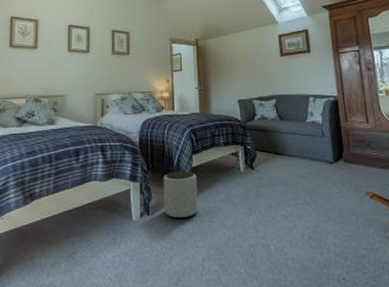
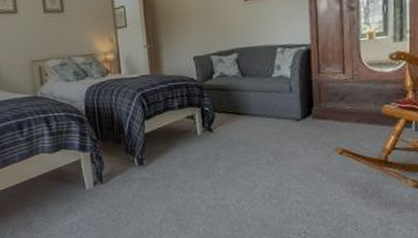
plant pot: present [164,170,198,218] -> none [115,137,154,185]

